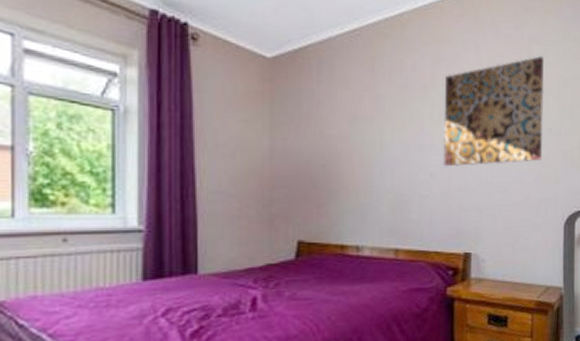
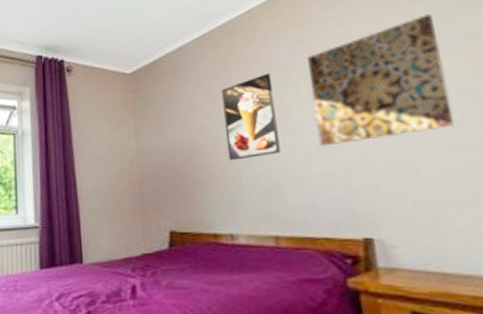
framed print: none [363,86,412,172] -> present [221,74,281,161]

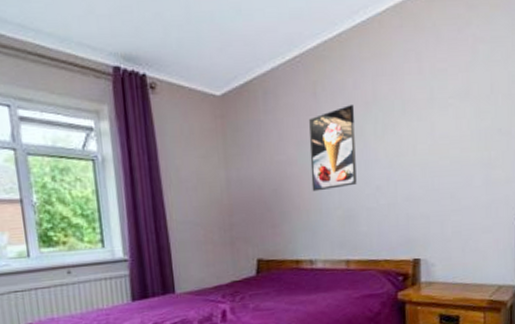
wall art: present [307,14,455,147] -> none [387,55,492,179]

